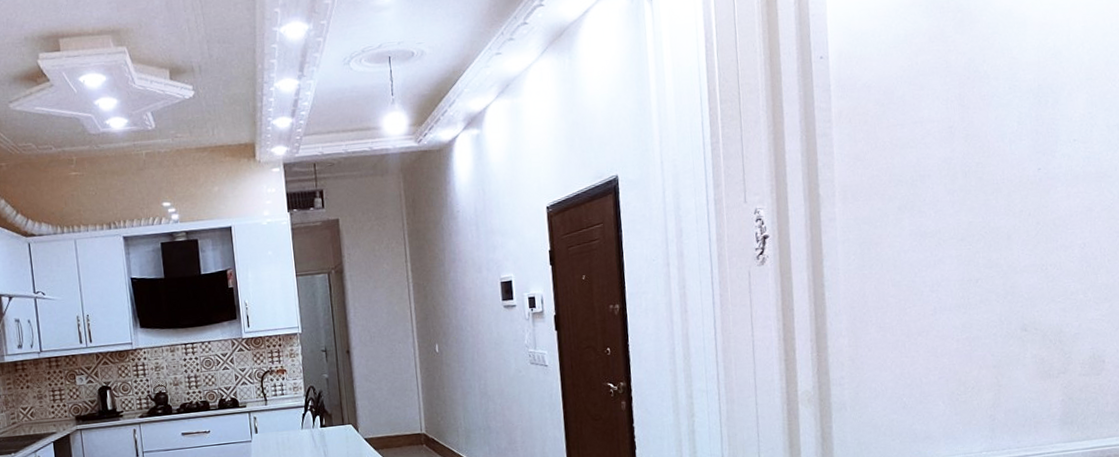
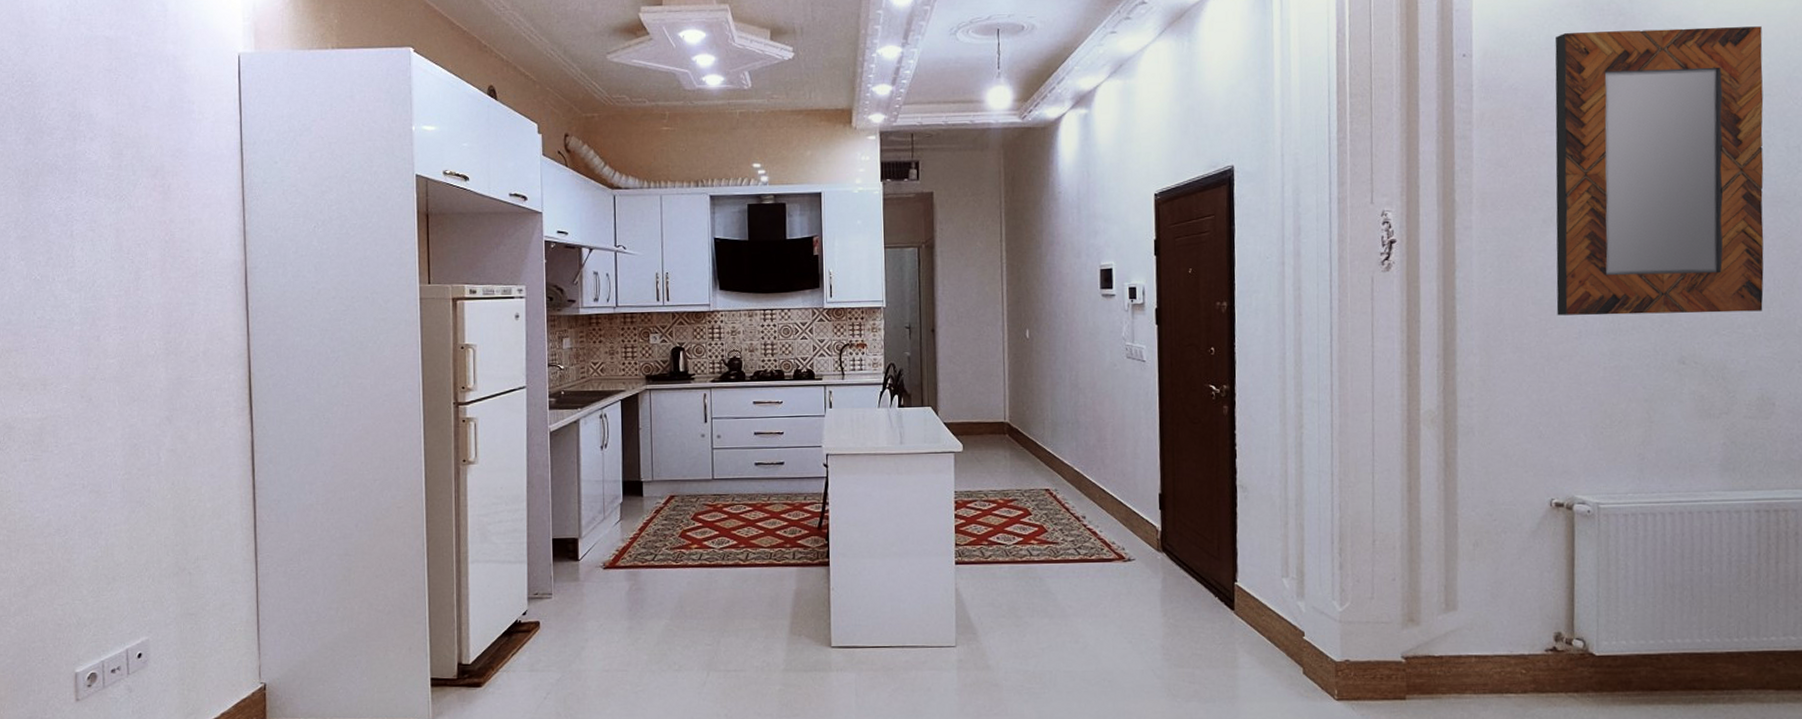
home mirror: none [901,15,1092,295] -> present [1555,26,1764,316]

